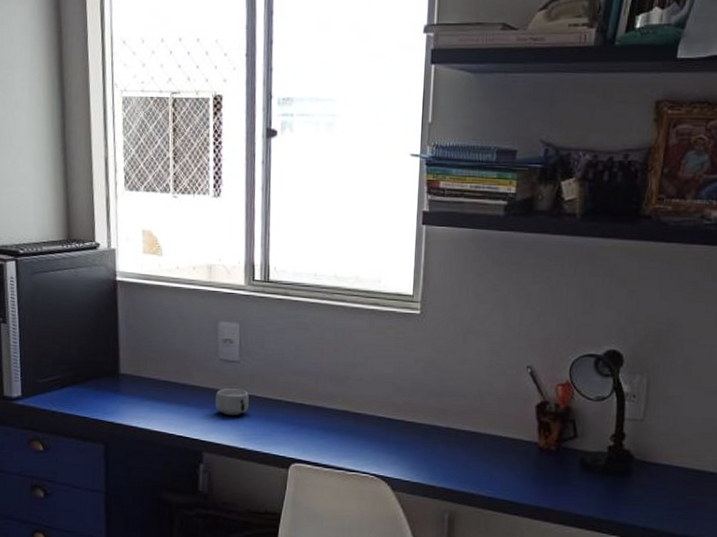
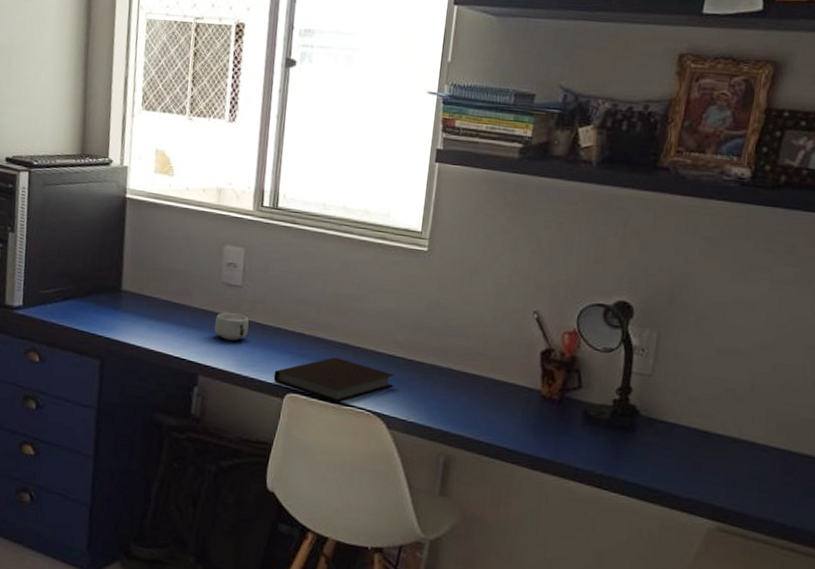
notebook: none [277,425,396,469] -> present [273,357,395,403]

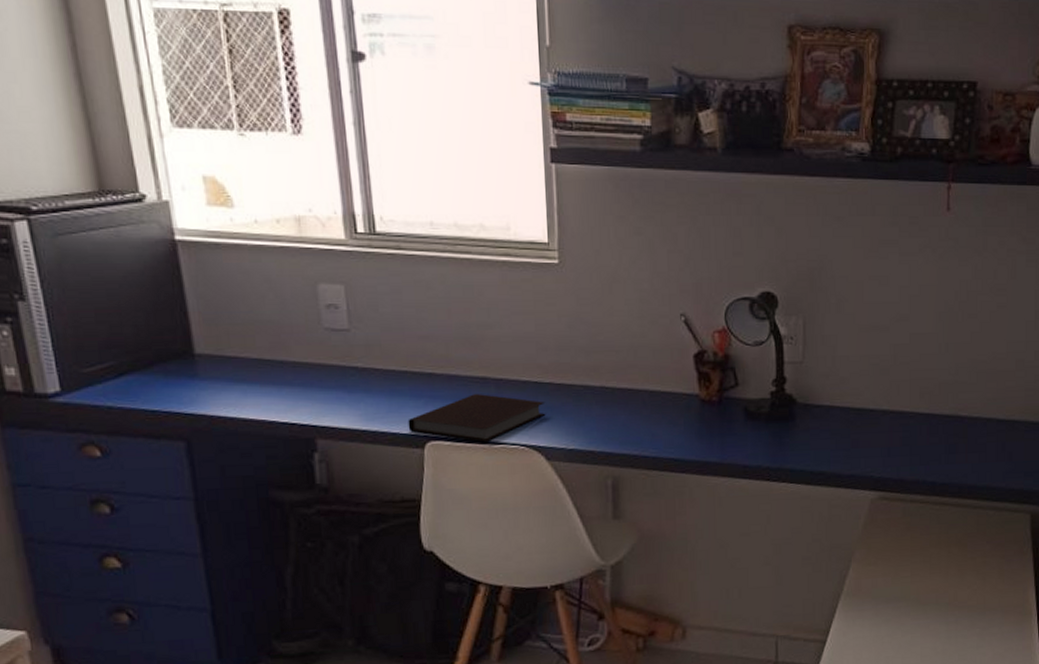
mug: present [214,312,249,341] -> none [324,362,367,394]

